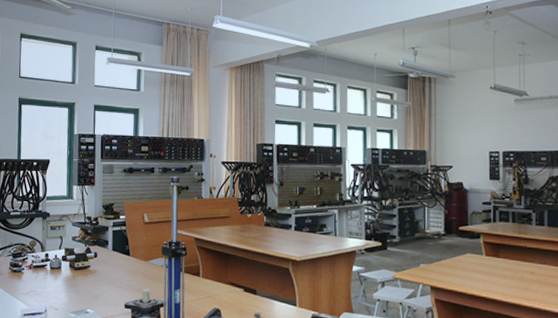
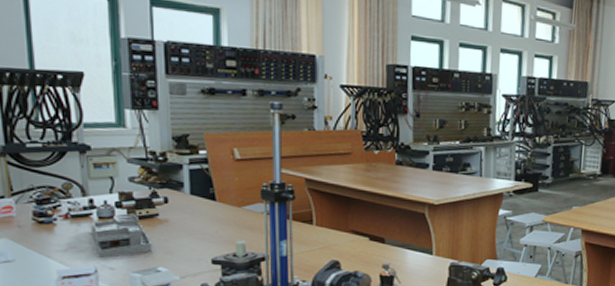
desk organizer: none [45,265,85,300] -> present [90,213,152,258]

